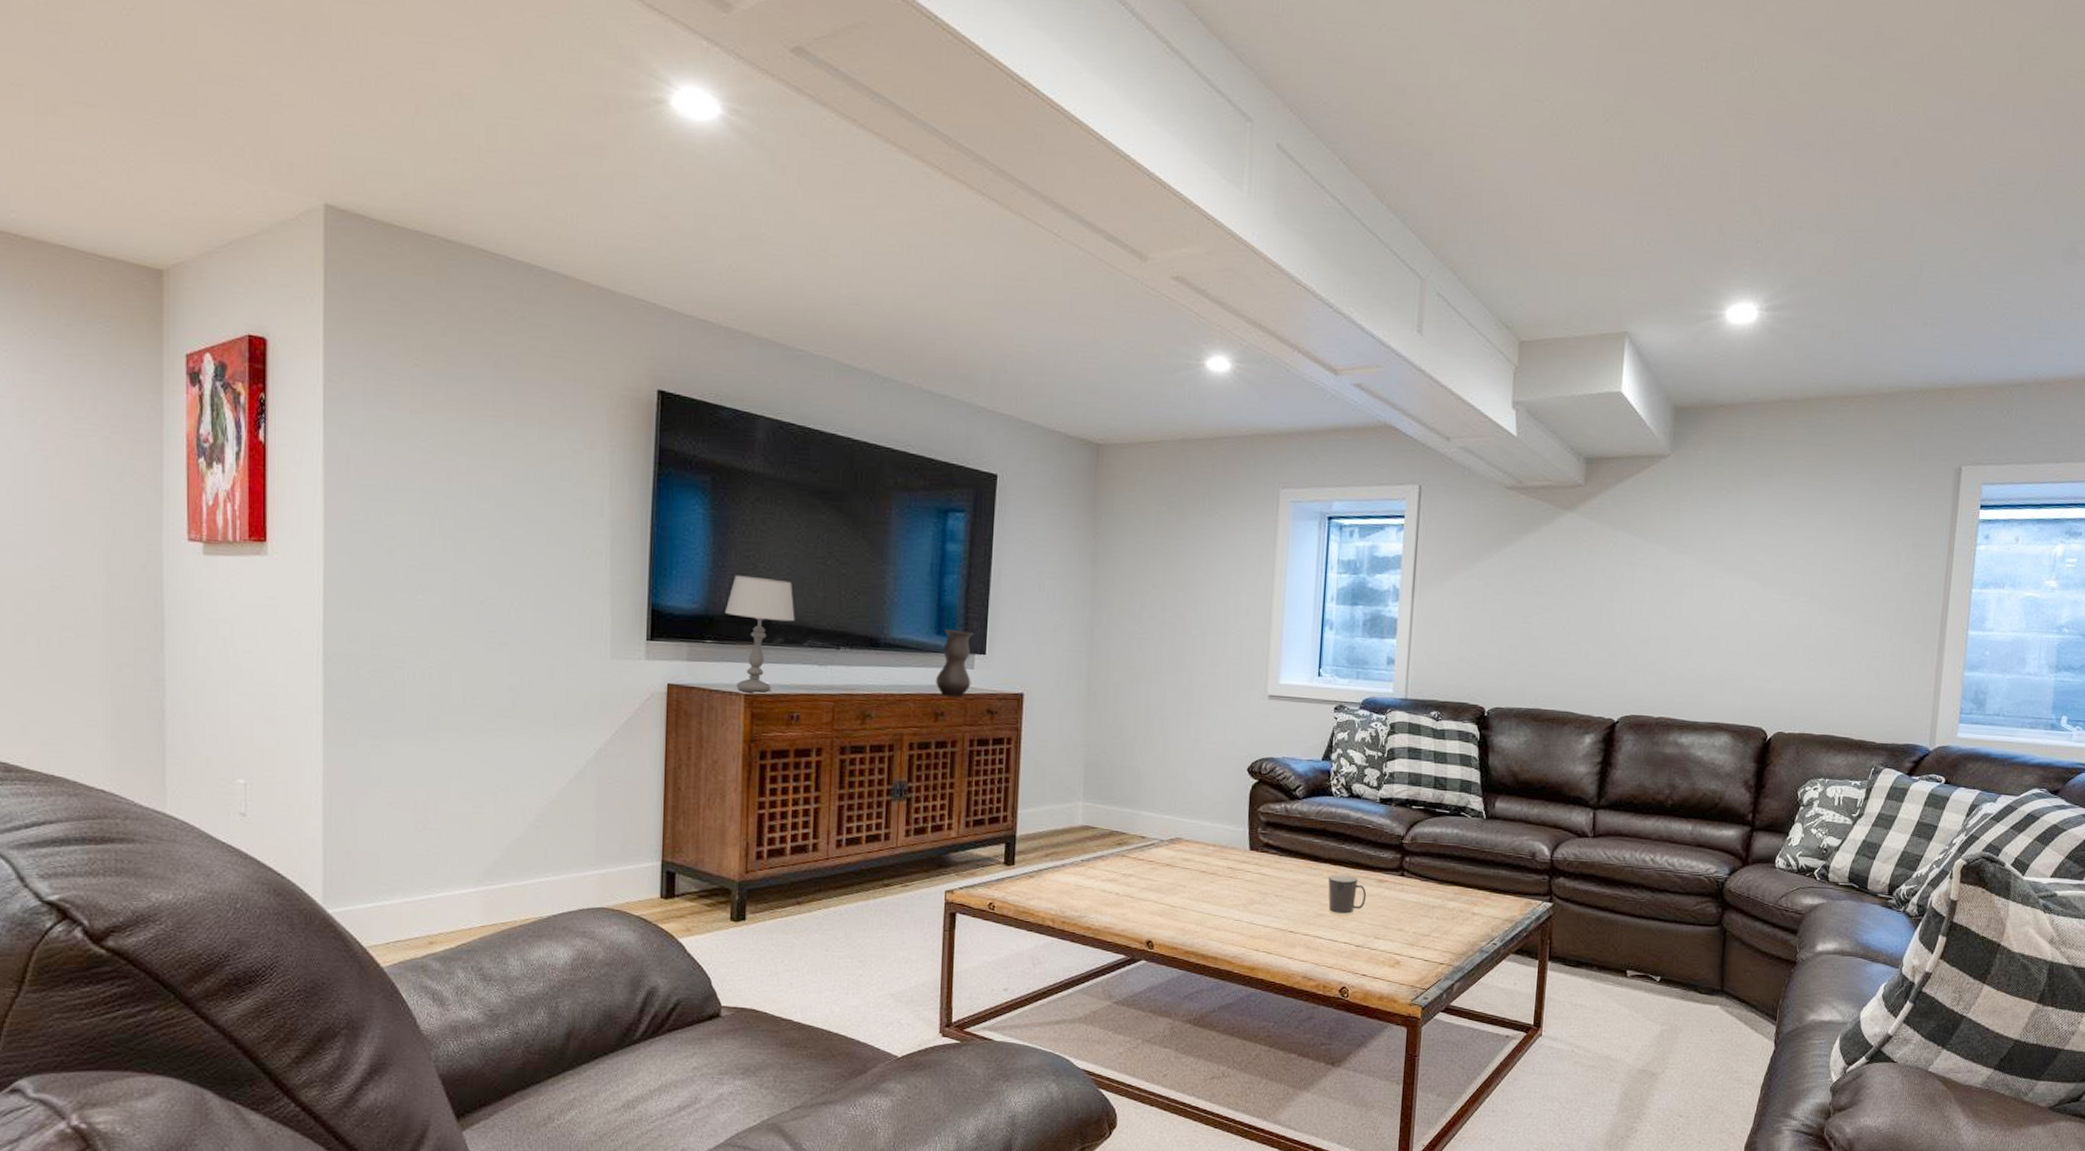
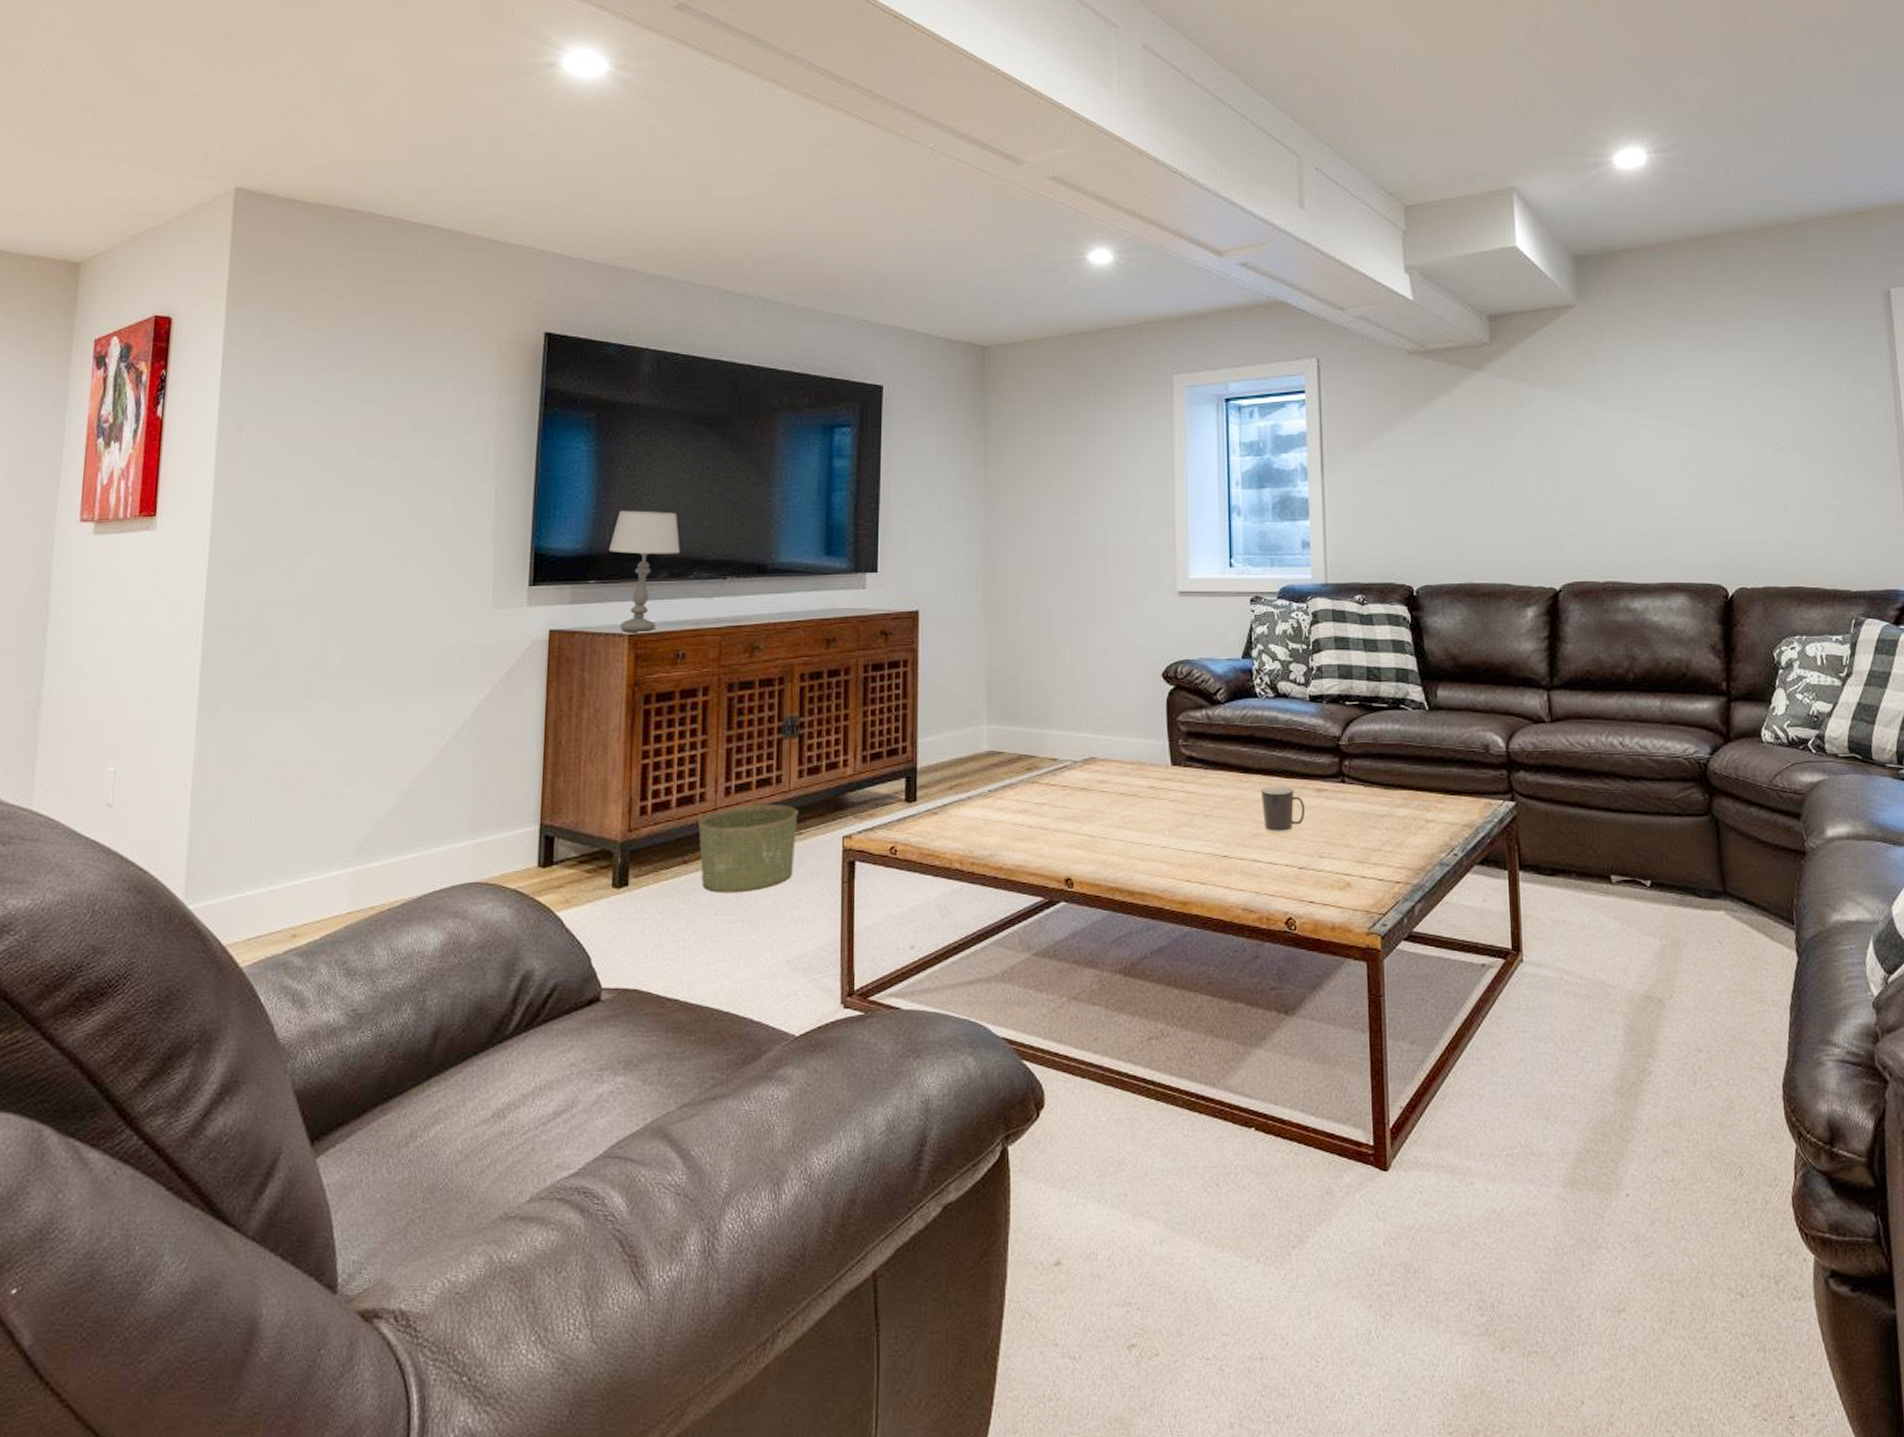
basket: none [811,857,906,934] -> present [698,804,800,894]
vase: present [935,629,974,698] -> none [825,549,864,621]

